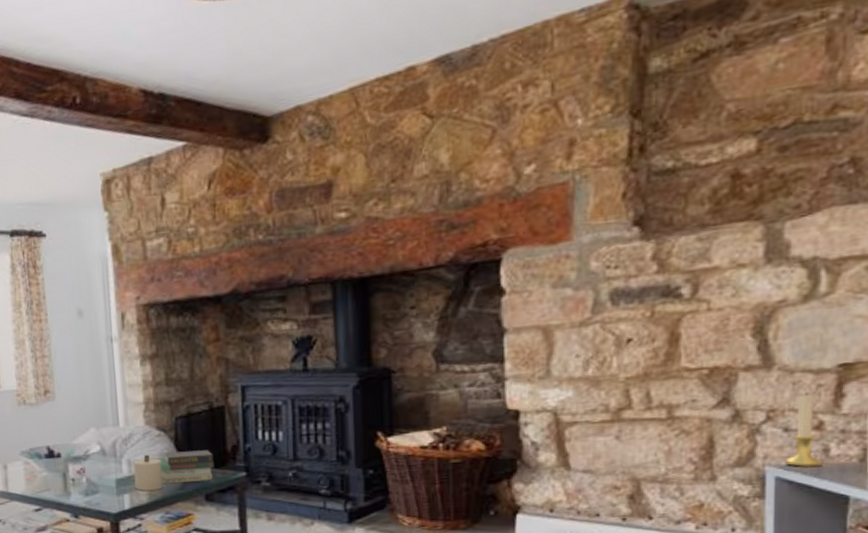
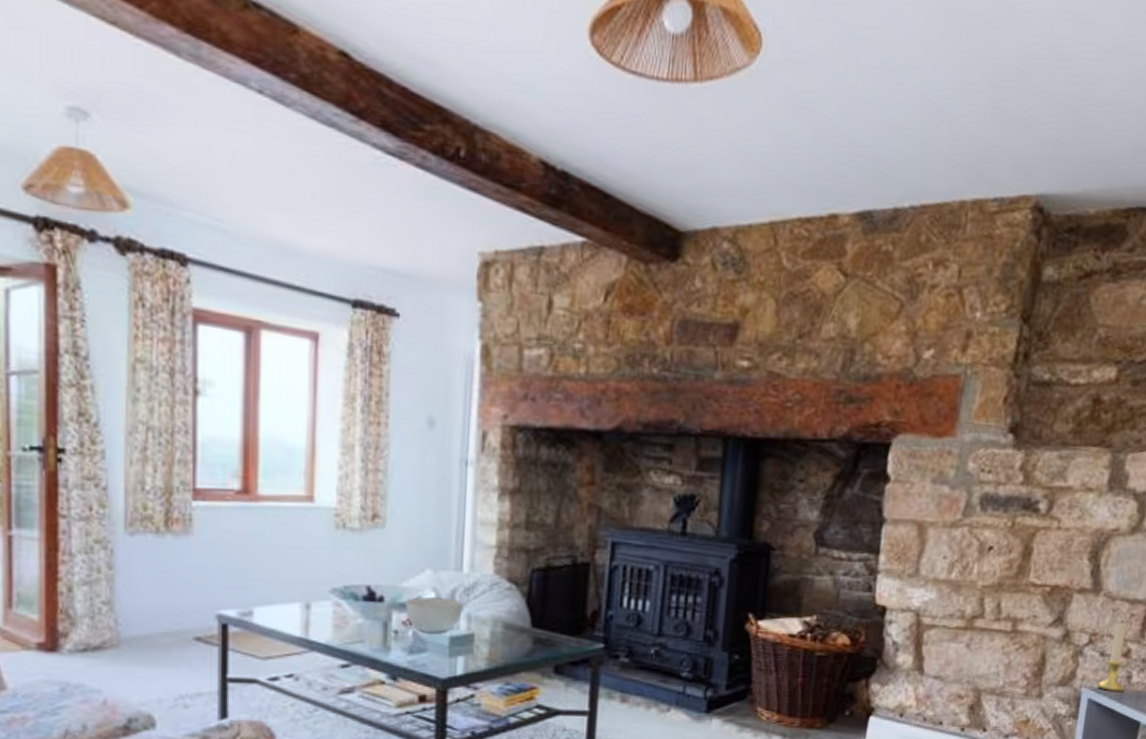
bowl: none [77,449,123,479] -> present [404,597,463,634]
candle: present [133,454,163,491] -> none [472,610,509,655]
books: present [156,450,214,483] -> none [502,611,570,650]

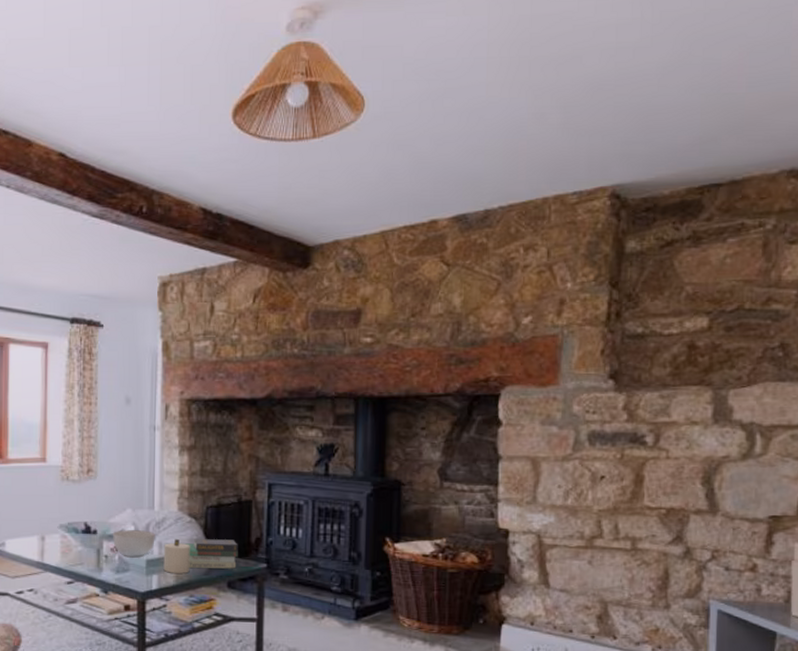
candle: none [472,610,509,655] -> present [163,538,190,574]
books: none [502,611,570,650] -> present [185,539,238,569]
candle holder: present [1096,620,1127,693] -> none [725,538,756,604]

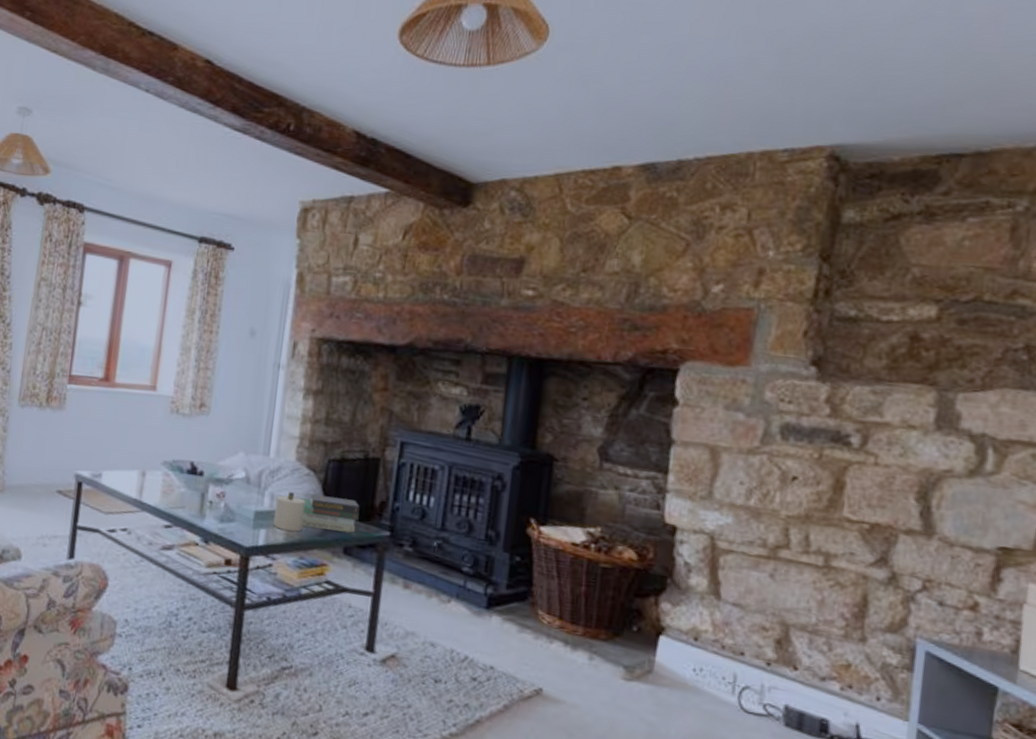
bowl: present [112,530,155,558] -> none [220,474,268,509]

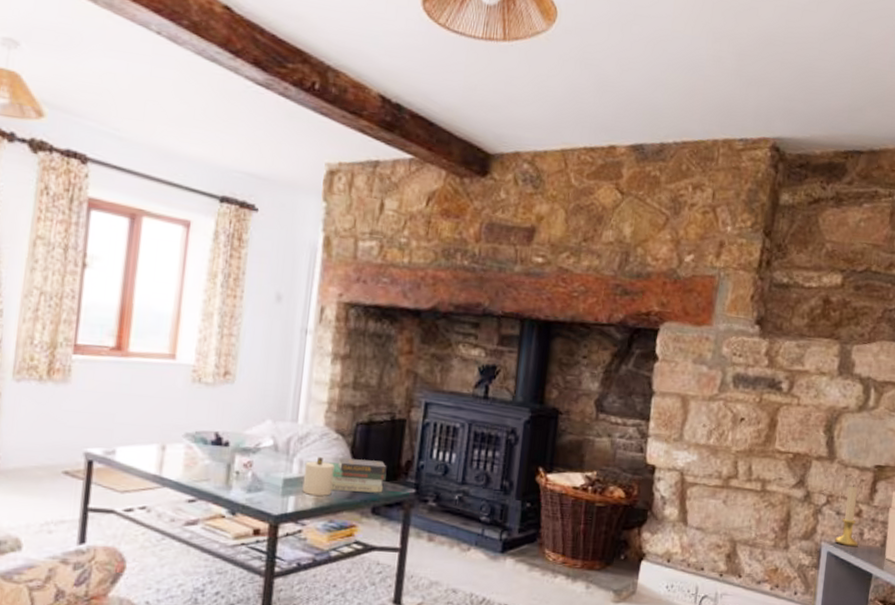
candle holder: none [935,569,975,650] -> present [834,485,859,547]

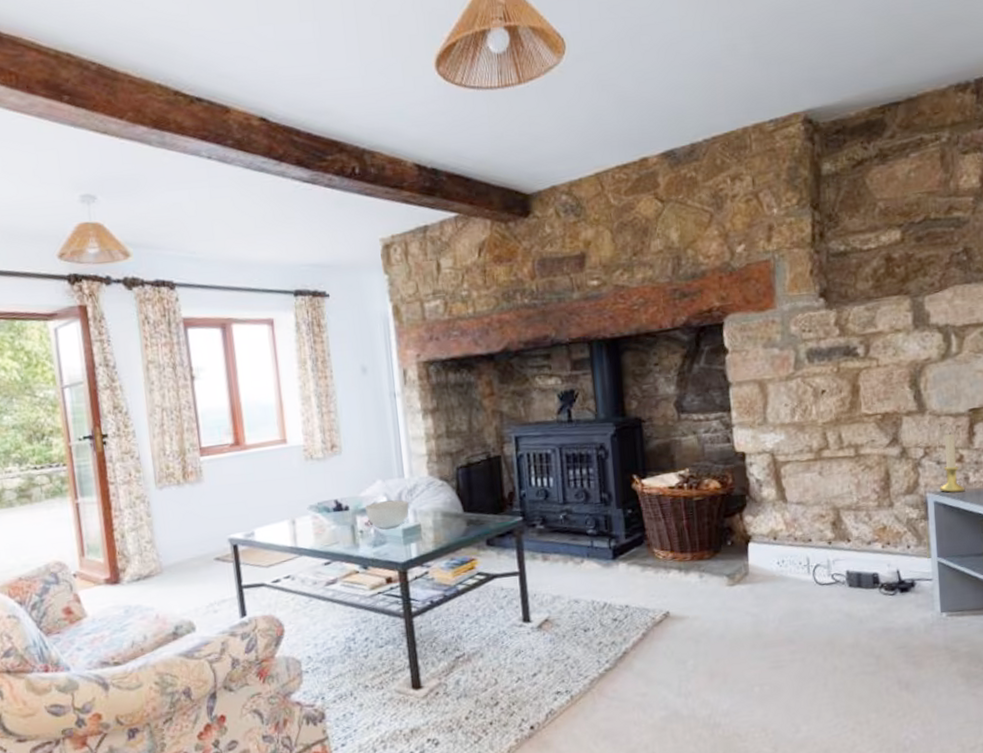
bowl: none [246,443,297,476] -> present [364,499,409,530]
candle: present [302,456,335,496] -> none [418,503,448,540]
books: present [329,458,387,493] -> none [440,497,494,531]

